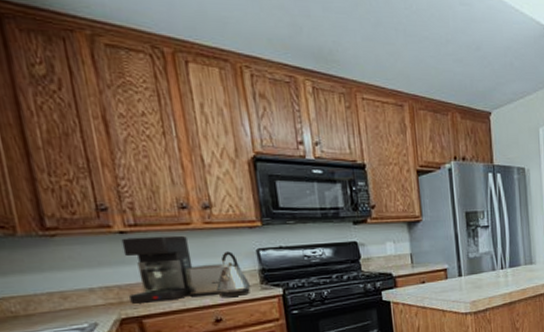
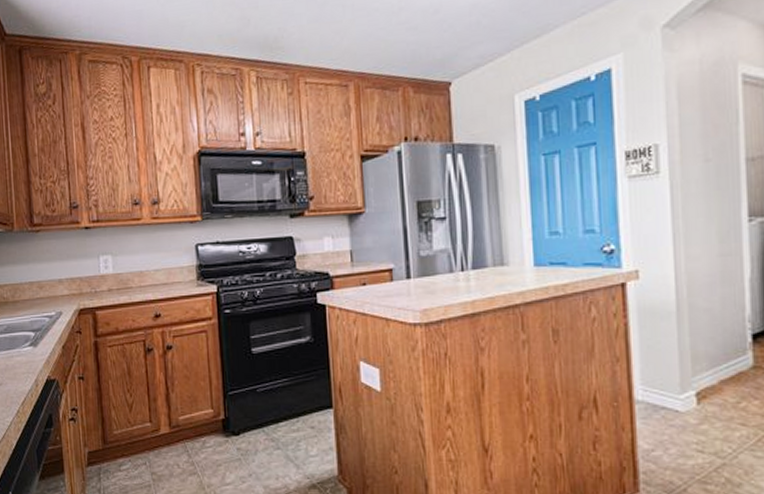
coffee maker: present [121,235,193,304] -> none [86,230,140,295]
toaster: present [183,262,241,297] -> none [132,257,180,291]
kettle: present [216,251,251,298] -> none [157,246,188,294]

